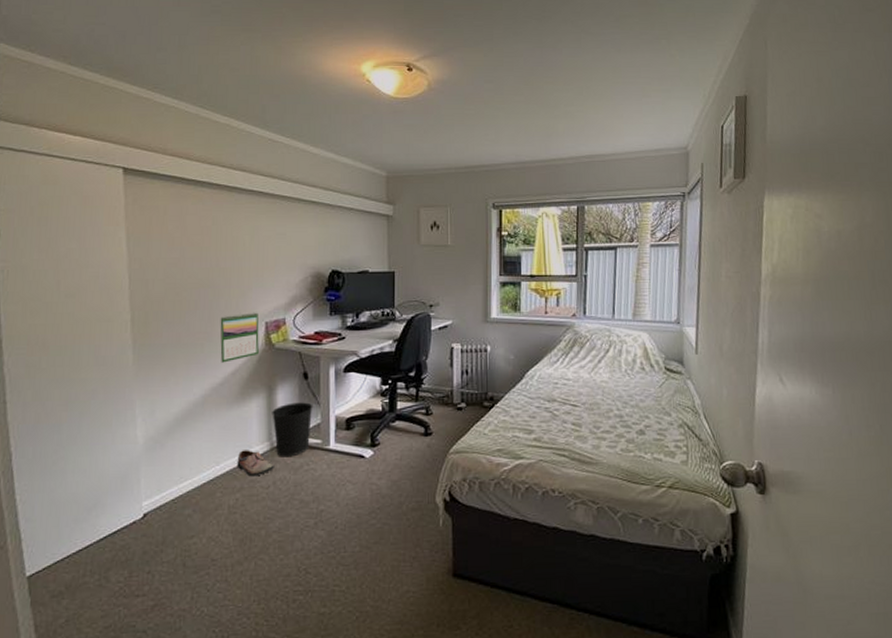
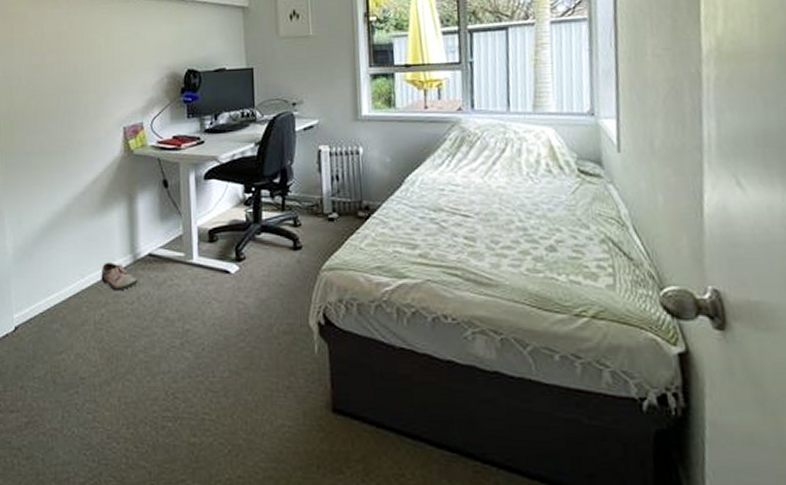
calendar: present [220,312,259,363] -> none [80,117,118,171]
wastebasket: present [272,402,313,457] -> none [133,212,175,271]

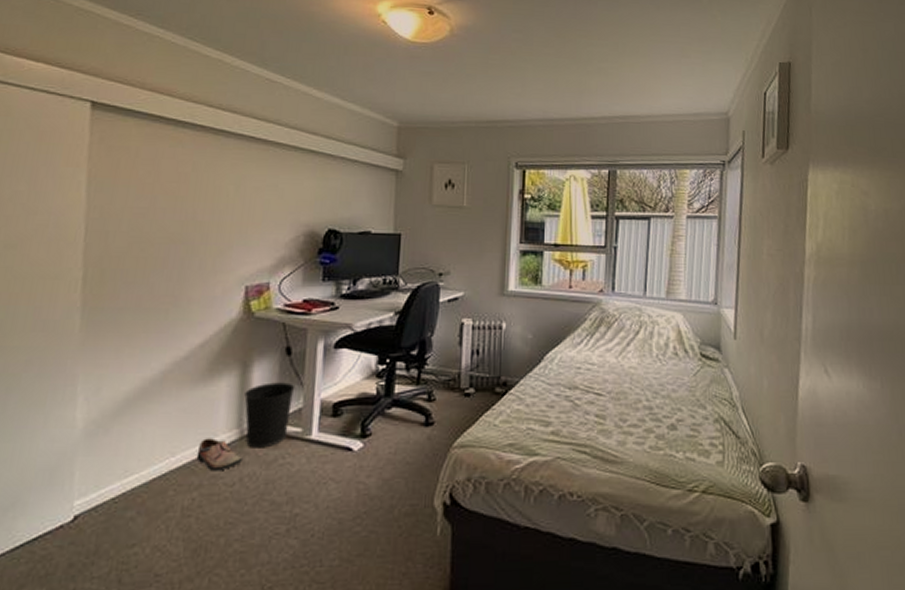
wastebasket: none [133,212,175,271] -> present [244,382,295,448]

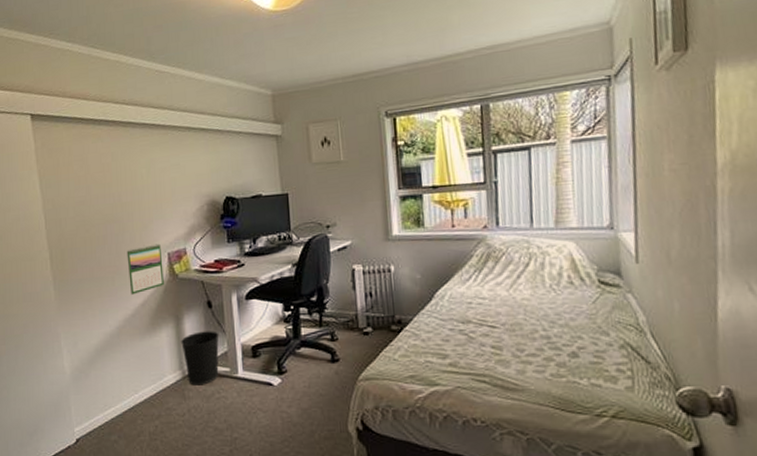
calendar: none [188,274,238,333] -> present [126,243,164,295]
shoe: present [196,438,243,471] -> none [153,378,188,405]

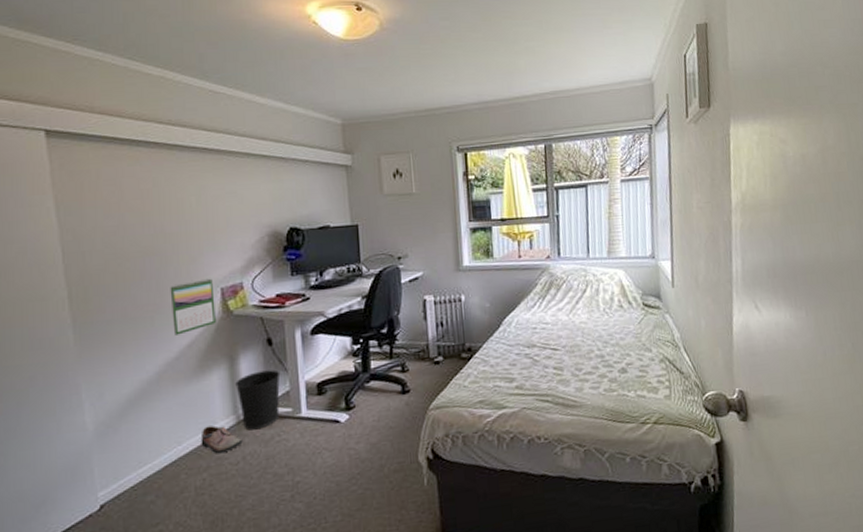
shoe: none [153,378,188,405] -> present [200,425,243,454]

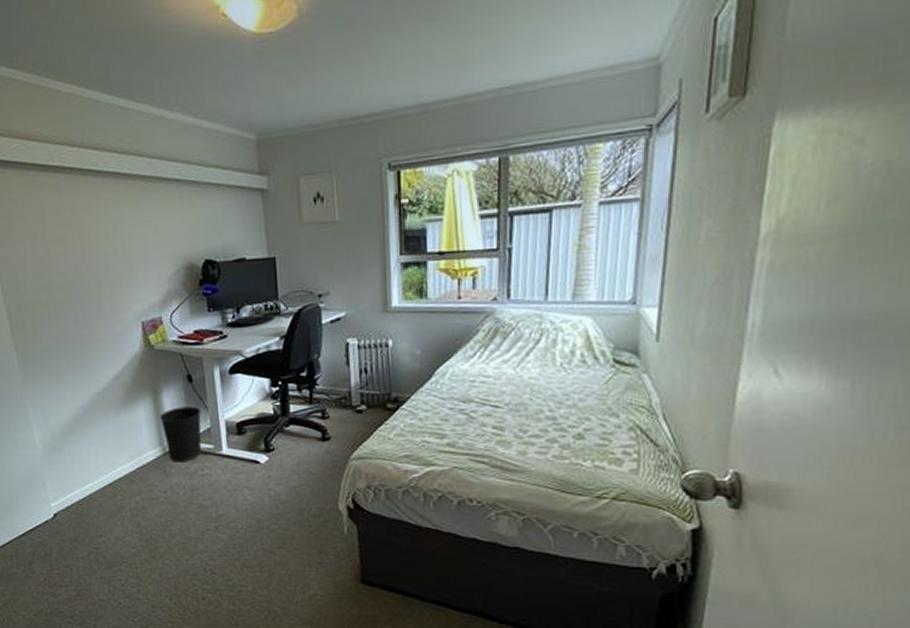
calendar: present [170,278,216,335] -> none [95,311,139,367]
shoe: present [200,425,243,454] -> none [132,455,170,481]

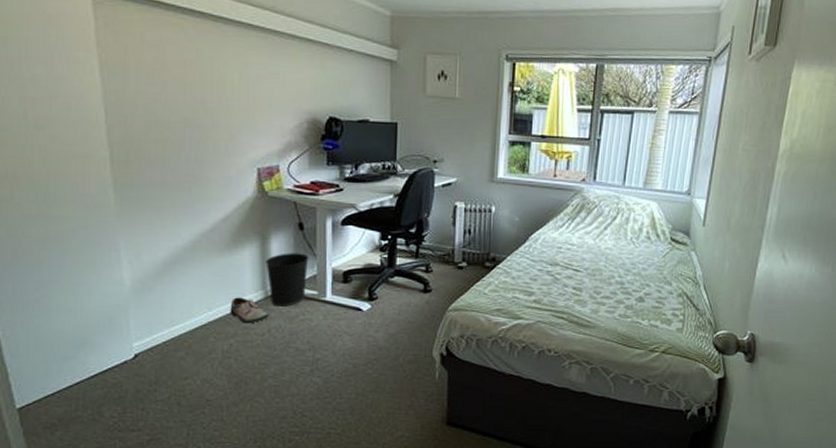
shoe: none [132,455,170,481] -> present [230,297,269,324]

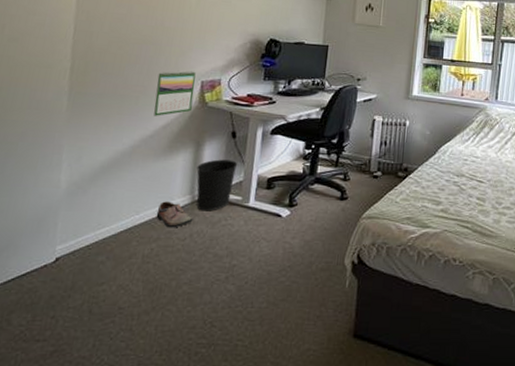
calendar: none [208,157,251,208] -> present [154,70,196,116]

